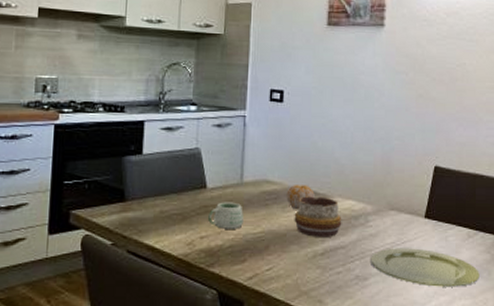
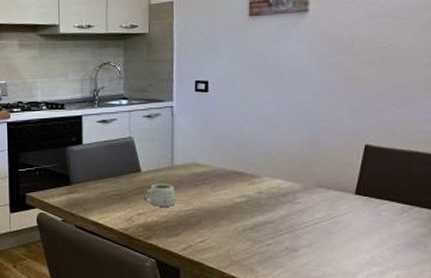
fruit: present [286,185,315,210] -> none [215,167,242,189]
decorative bowl: present [294,196,342,237] -> none [223,177,270,213]
plate: present [371,248,480,287] -> none [300,222,415,259]

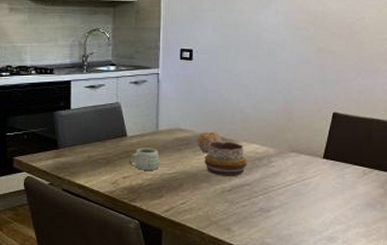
fruit: none [215,167,242,189] -> present [197,132,222,154]
decorative bowl: none [223,177,270,213] -> present [204,142,247,176]

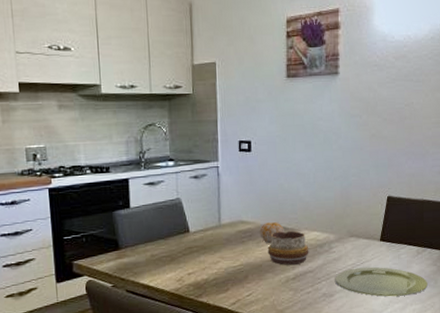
mug: present [129,148,159,170] -> none [193,242,224,265]
plate: none [273,184,374,217] -> present [335,266,428,297]

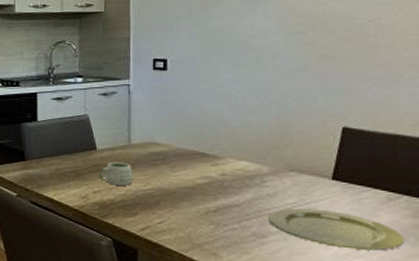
mug: none [193,242,224,265] -> present [100,162,133,186]
fruit: present [259,222,284,244] -> none [175,147,204,170]
decorative bowl: present [267,230,309,265] -> none [183,157,235,196]

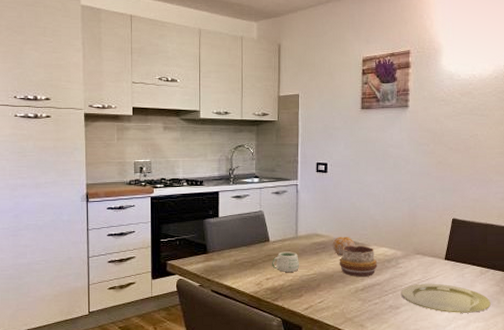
fruit: none [175,147,204,170] -> present [332,237,355,256]
decorative bowl: none [183,157,235,196] -> present [339,245,378,277]

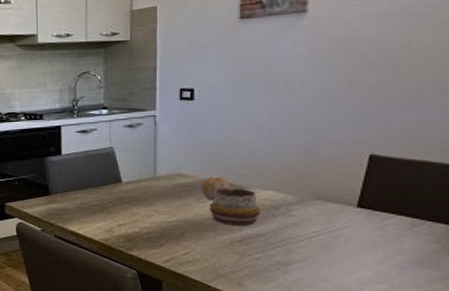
mug: present [272,251,299,272] -> none [125,194,158,218]
plate: present [401,283,491,313] -> none [293,236,426,276]

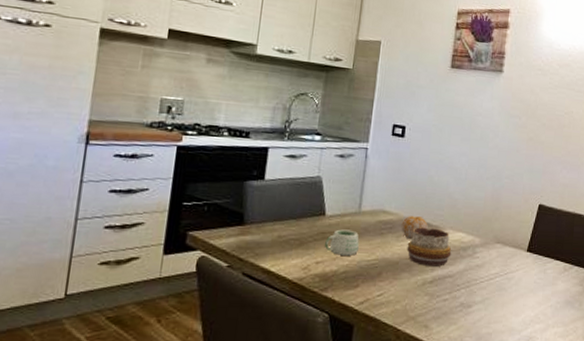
mug: none [125,194,158,218] -> present [325,229,359,256]

